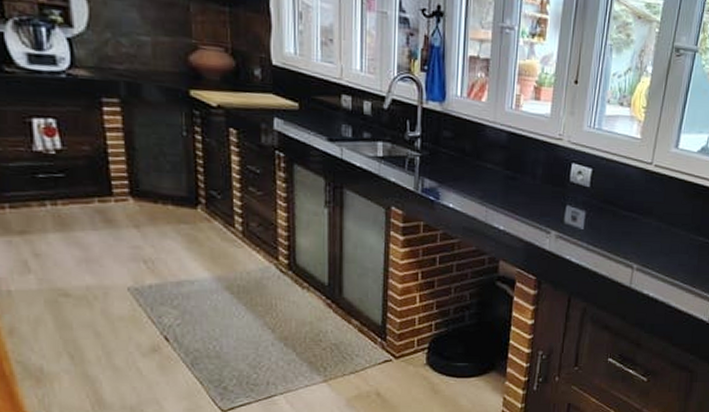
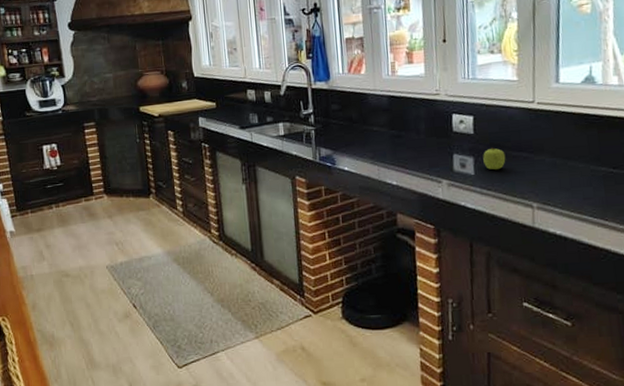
fruit: none [594,203,617,228] -> present [483,146,506,170]

